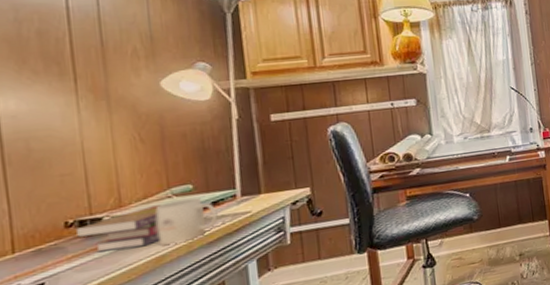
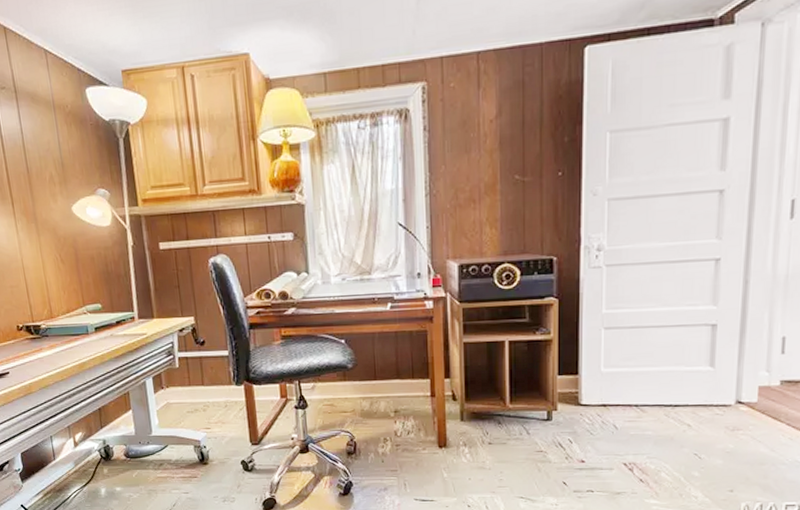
books: present [76,205,161,253] -> none [25,319,81,354]
mug: present [155,197,218,247] -> none [76,316,122,356]

